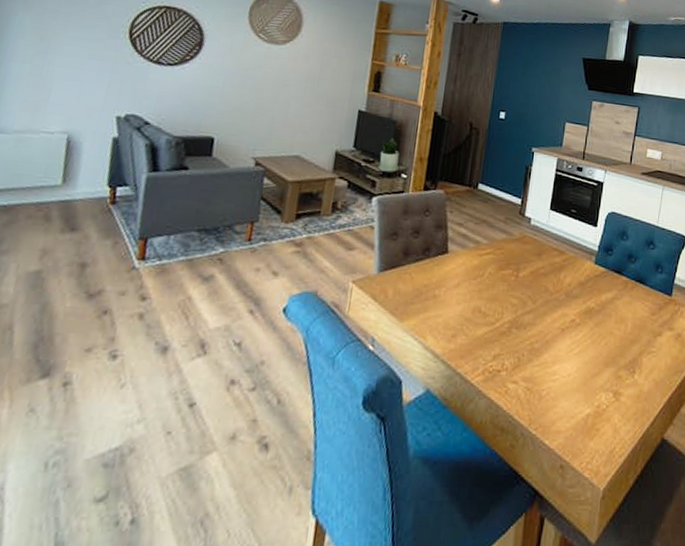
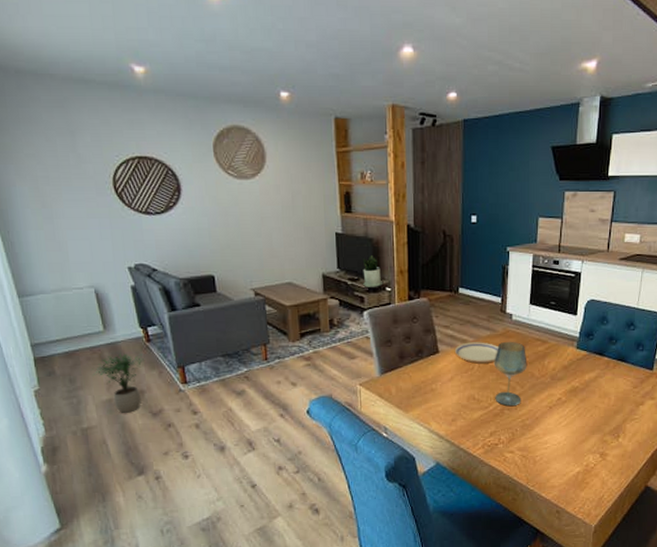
potted plant: none [26,214,100,291] -> present [90,353,144,413]
plate: none [465,244,513,271] -> present [454,342,498,364]
wine glass: none [503,247,543,325] -> present [493,341,527,407]

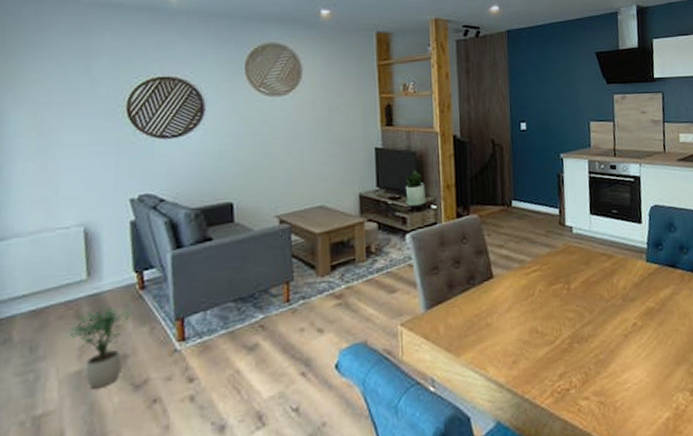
plate: present [454,342,498,364] -> none [511,261,560,288]
wine glass: present [493,341,527,407] -> none [556,258,595,339]

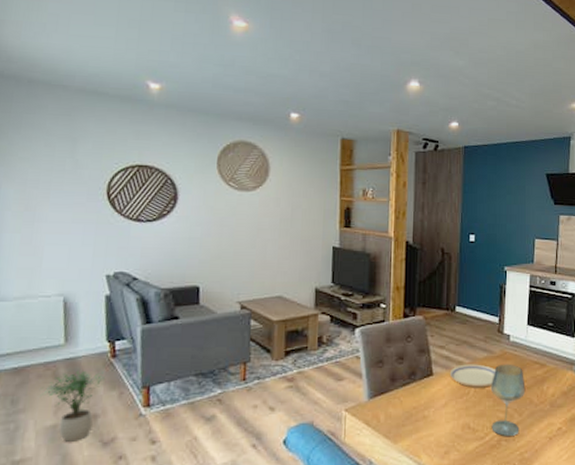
planter: present [404,170,428,206] -> none [357,271,379,303]
plate: none [511,261,560,288] -> present [449,364,495,388]
wine glass: none [556,258,595,339] -> present [490,364,526,437]

